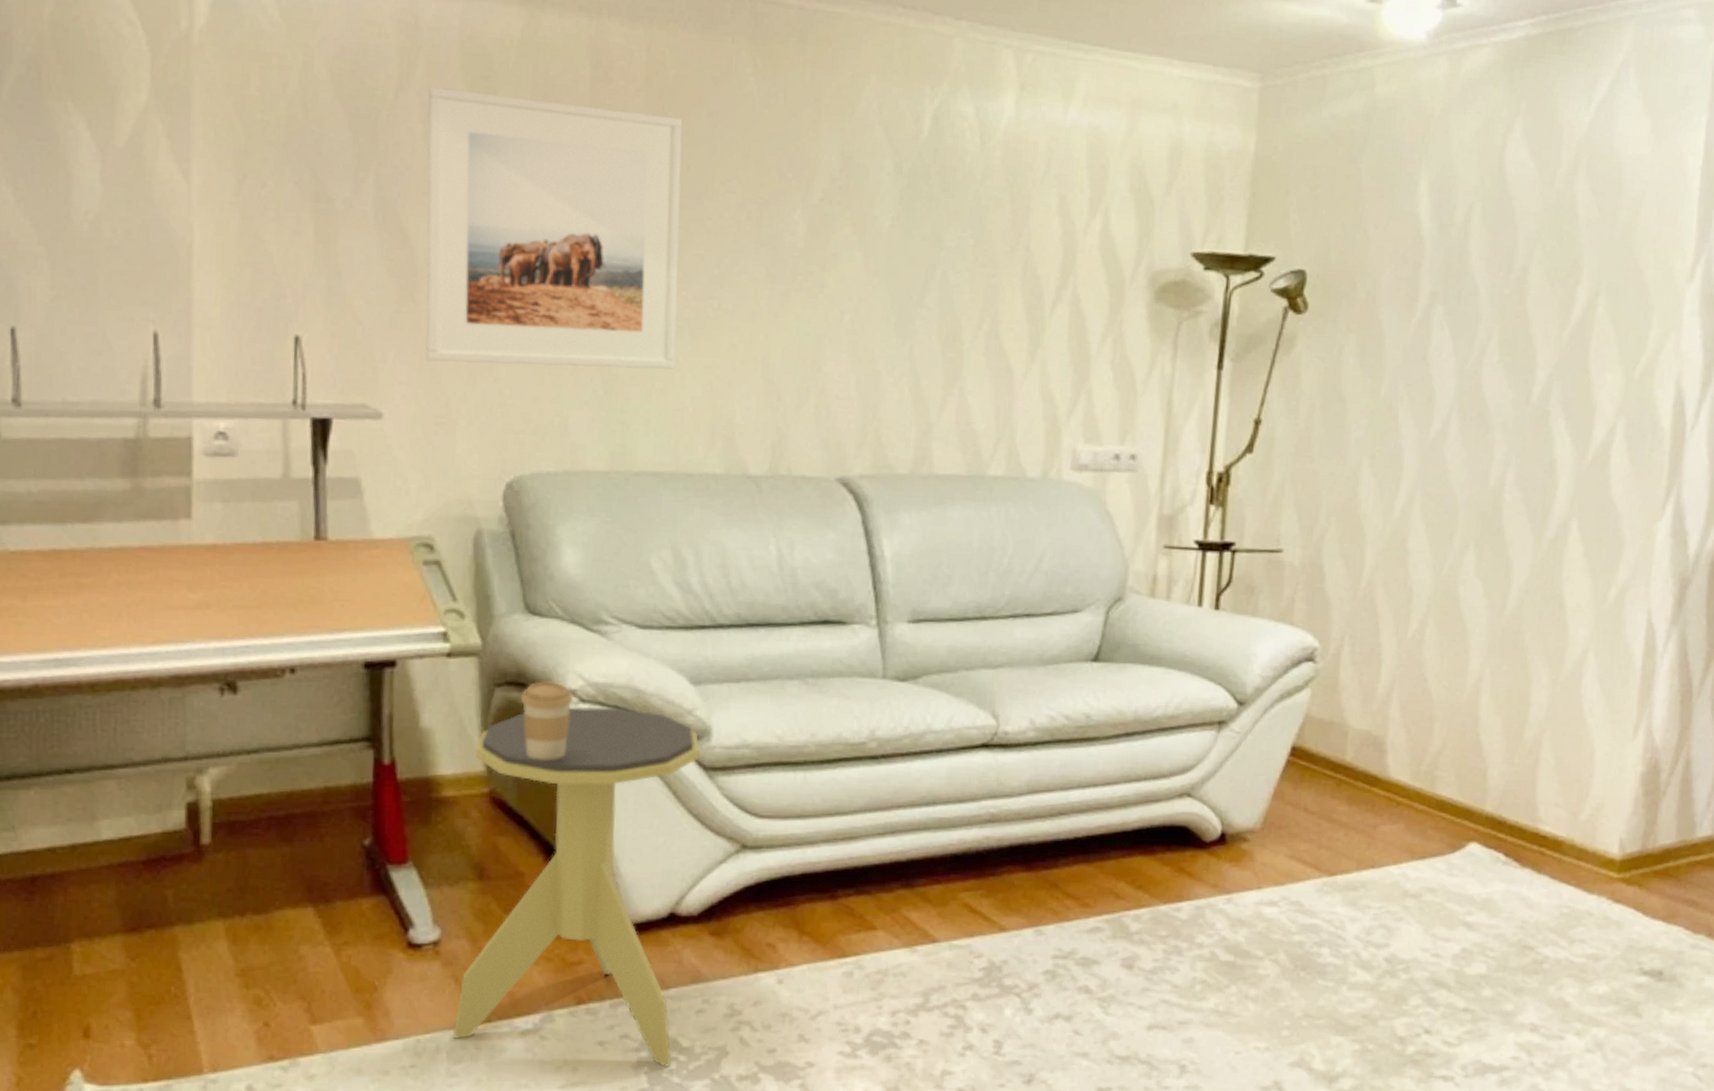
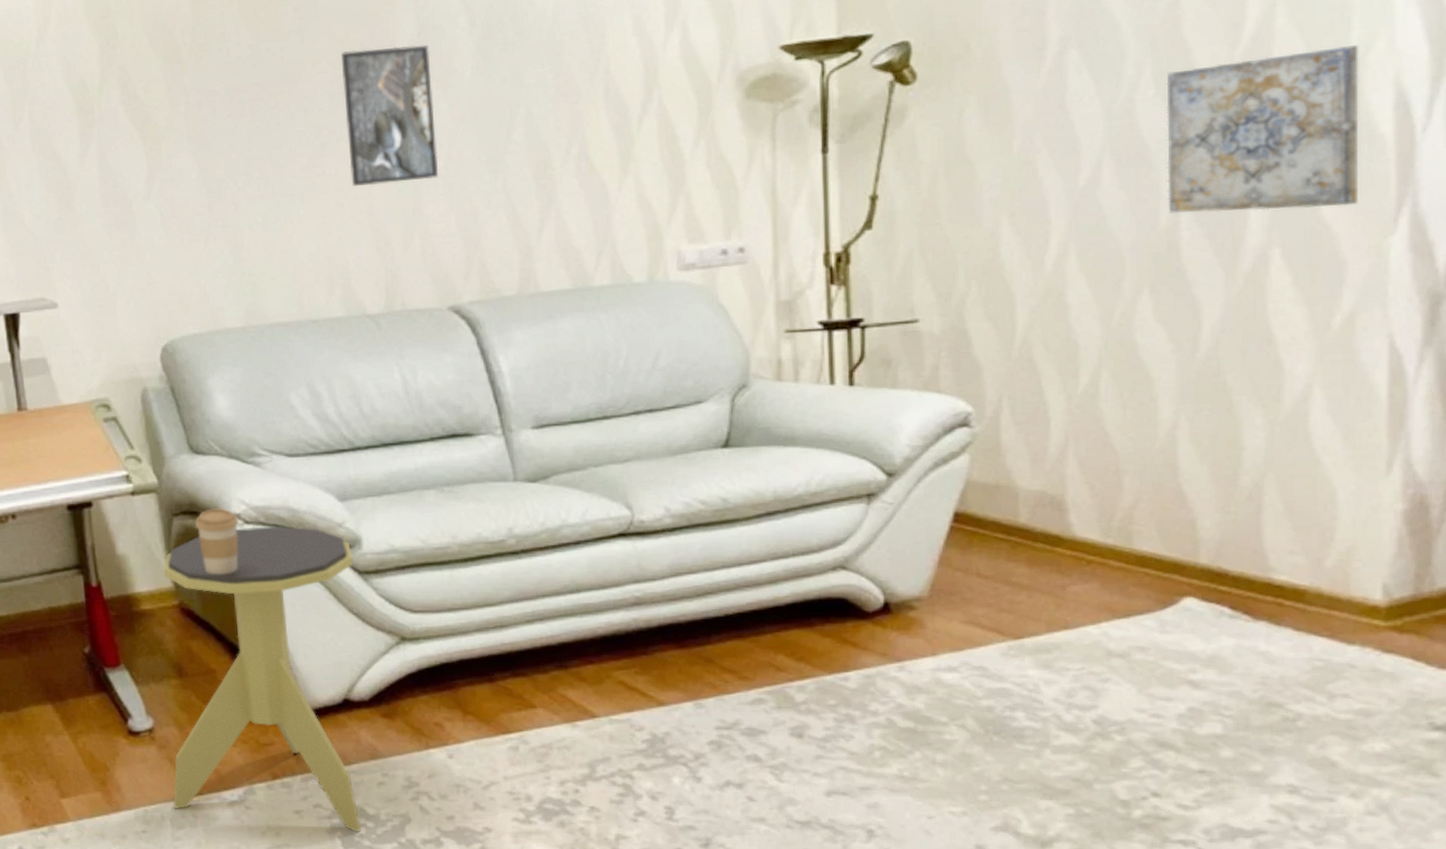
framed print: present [425,87,683,370] -> none [62,18,292,256]
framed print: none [749,174,851,334] -> present [340,44,438,186]
wall art: none [1497,340,1654,489] -> present [1166,45,1359,214]

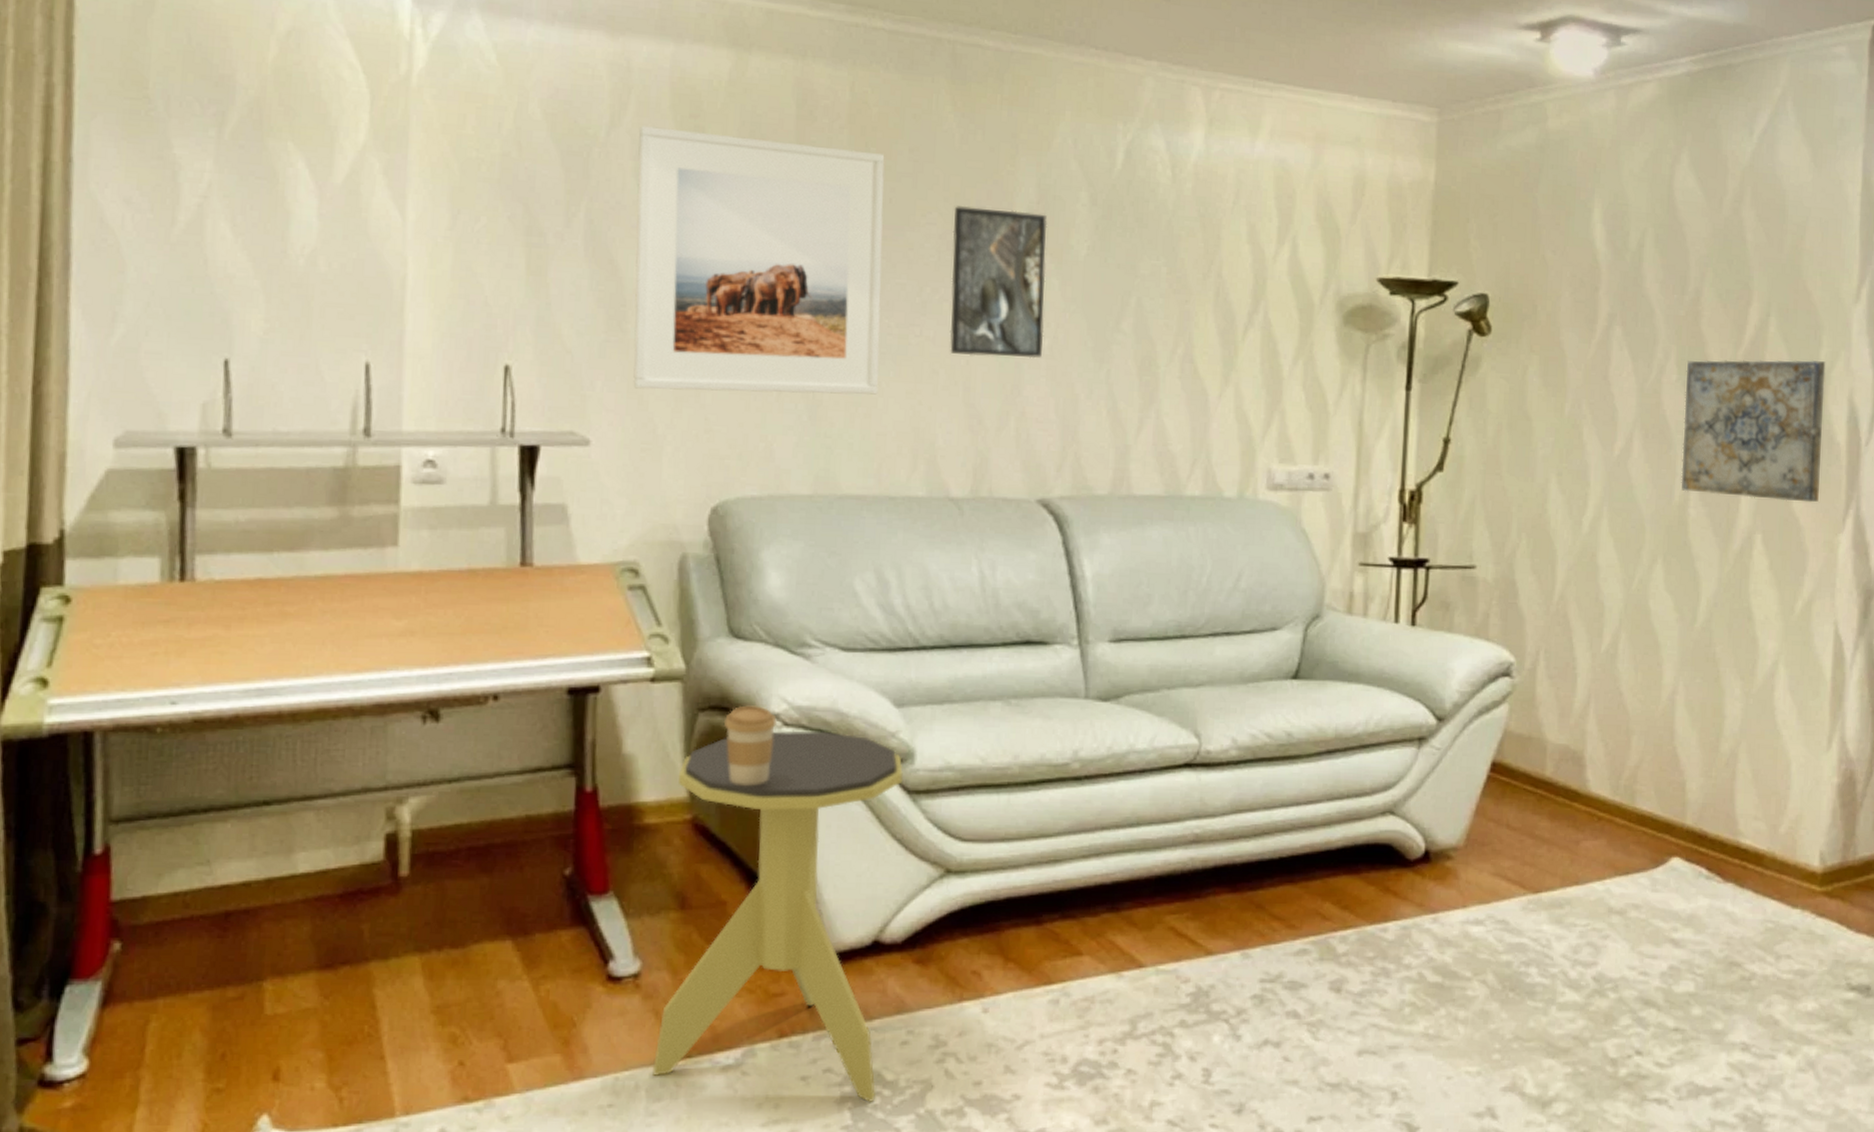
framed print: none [62,18,292,256] -> present [633,126,885,396]

